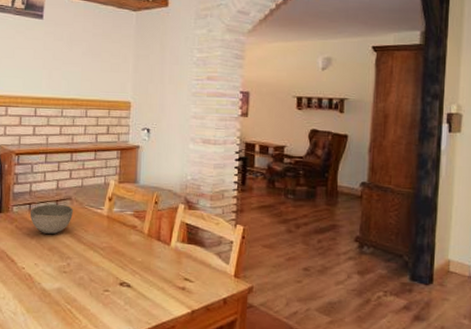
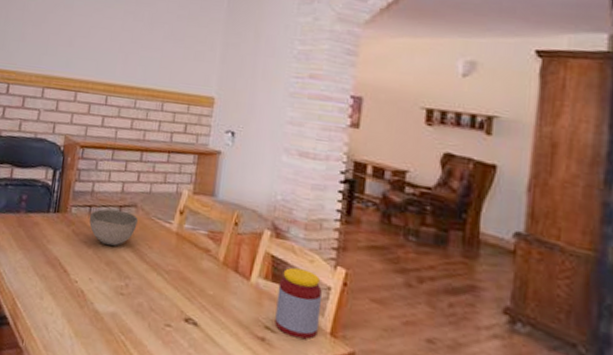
jar: none [192,230,226,284] -> present [274,267,322,340]

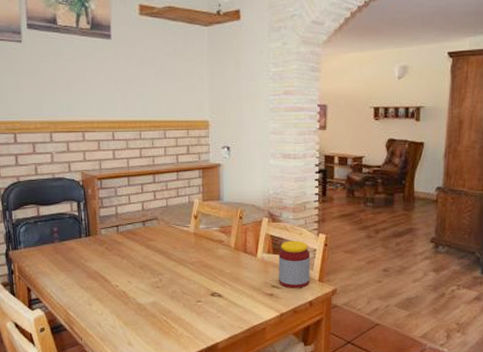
bowl: present [89,209,138,246] -> none [118,224,161,253]

